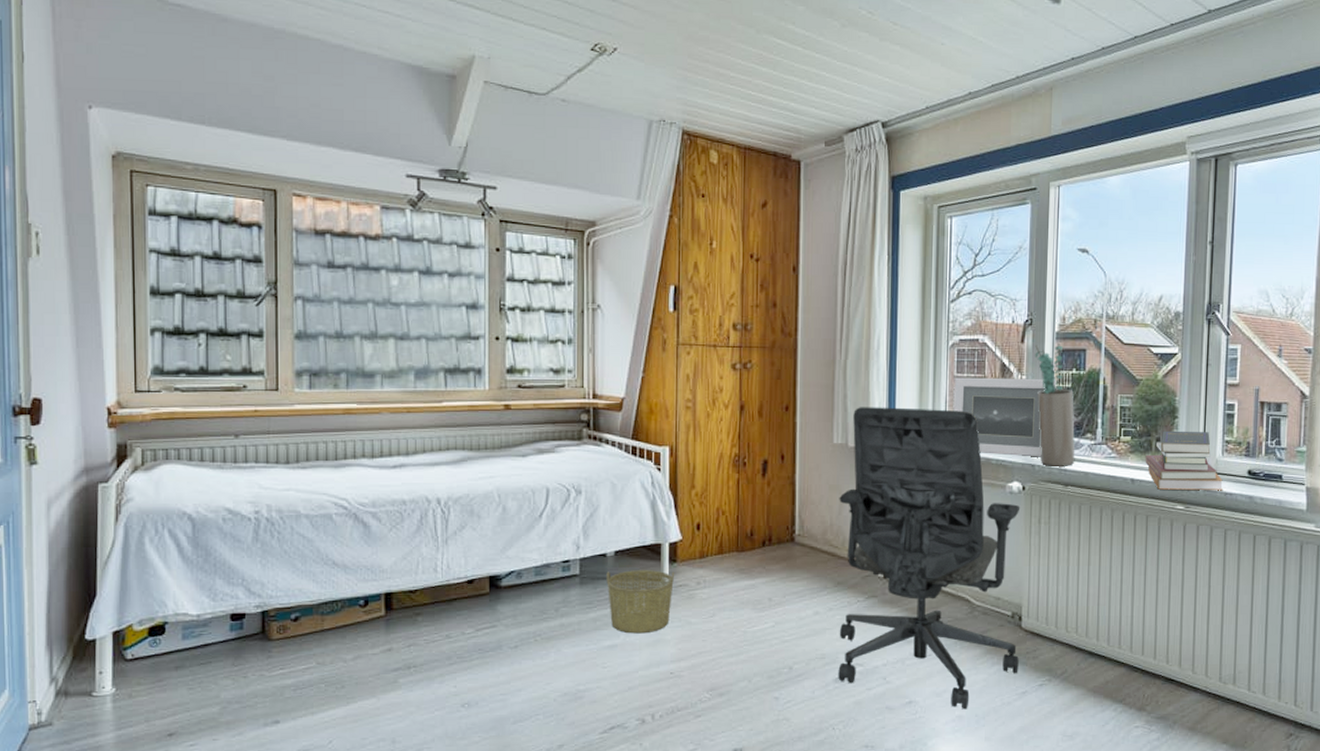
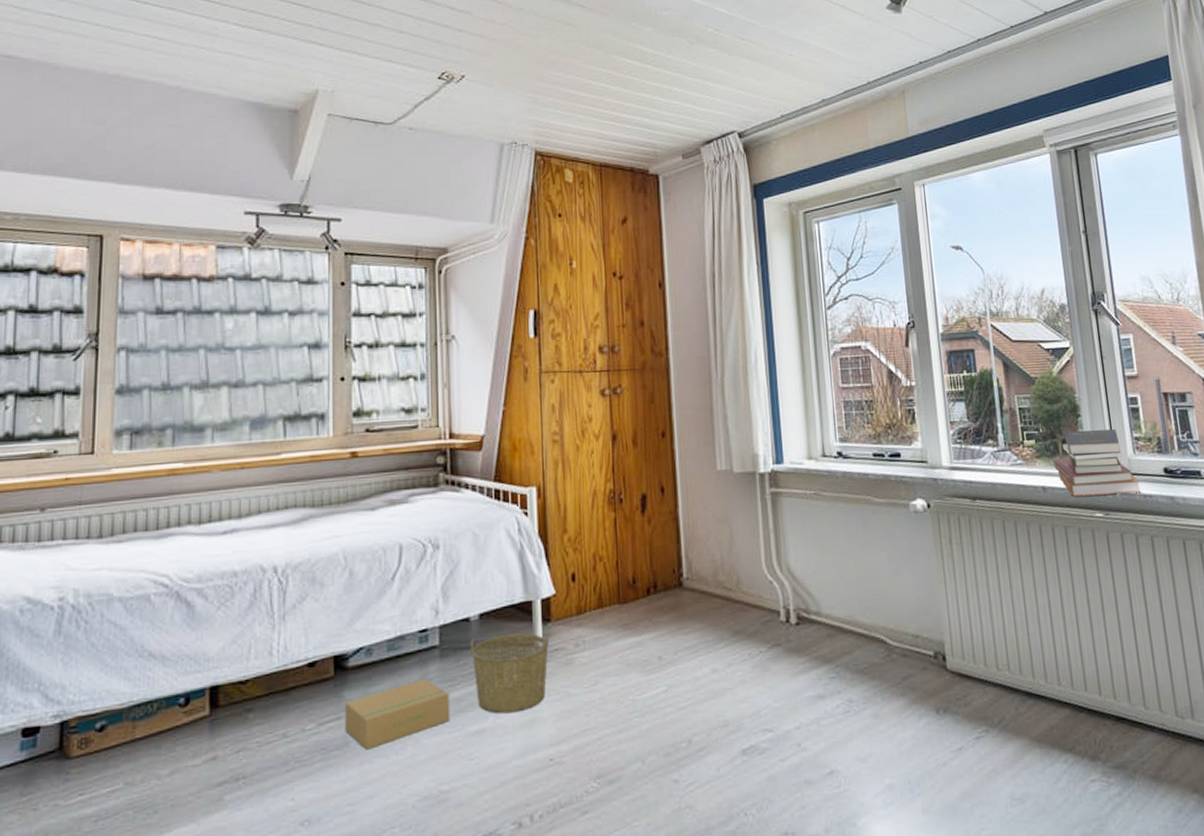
box: none [499,600,587,653] -> present [345,678,450,750]
office chair: present [838,407,1021,710] -> none [728,424,950,777]
picture frame: present [953,377,1057,457] -> none [841,384,949,471]
vase: present [1035,344,1075,466] -> none [921,345,980,479]

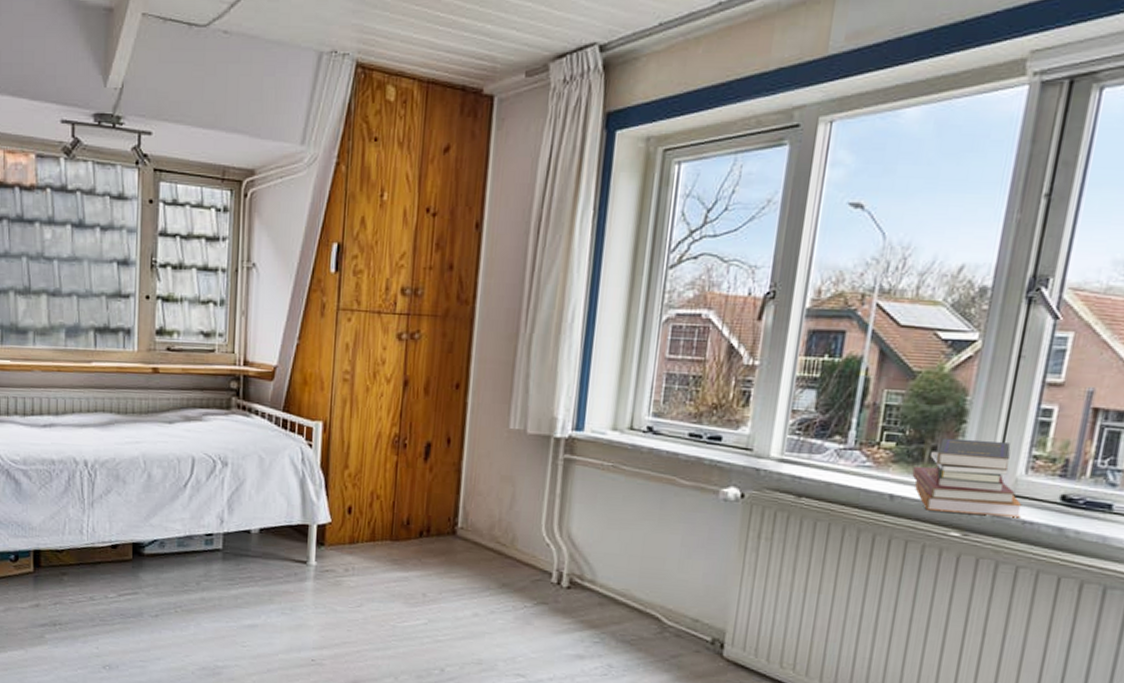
box: present [345,678,450,750] -> none [140,574,229,622]
basket: present [470,633,550,714] -> none [249,549,322,617]

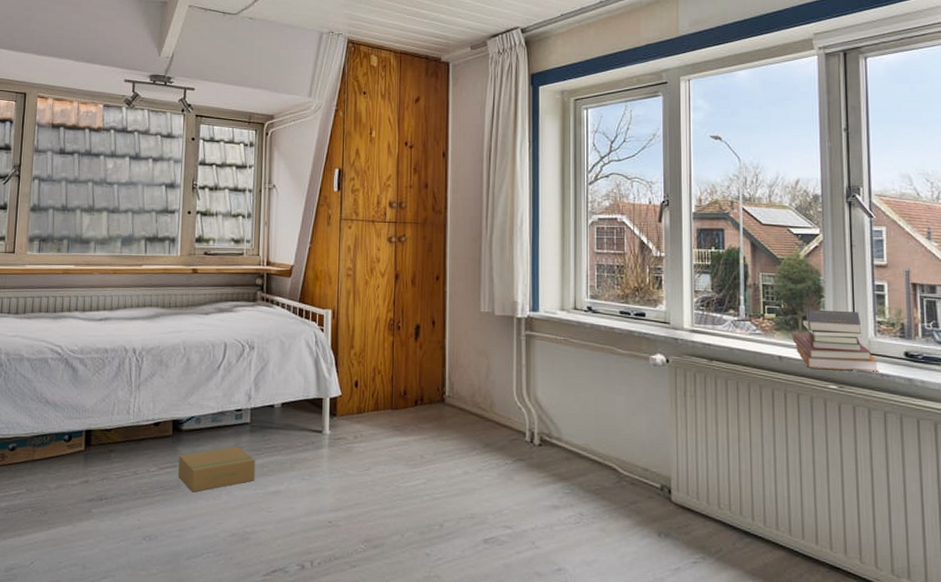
box: none [140,574,229,622] -> present [178,446,256,493]

